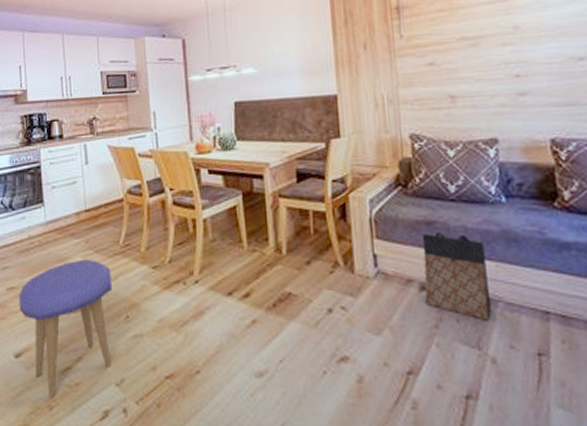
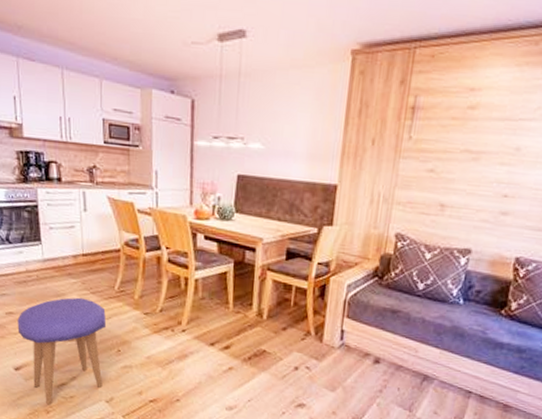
bag: present [421,233,491,321] -> none [376,319,435,392]

